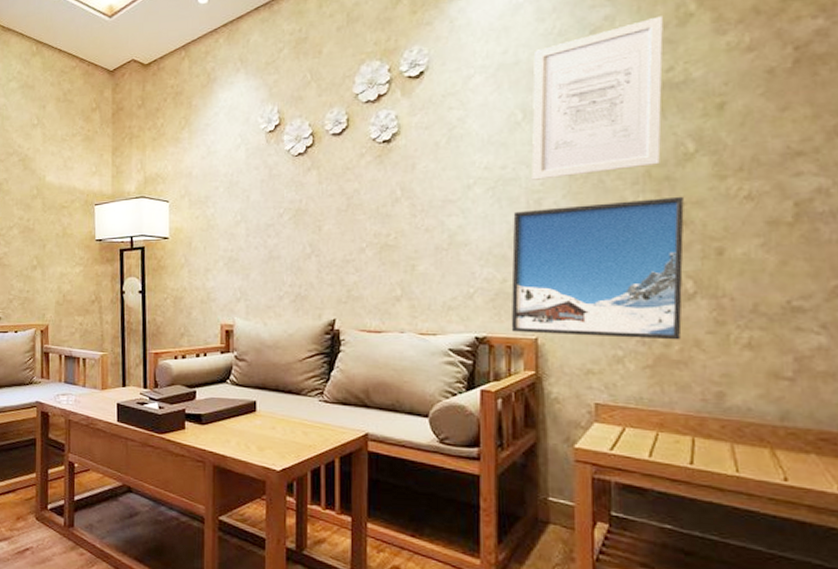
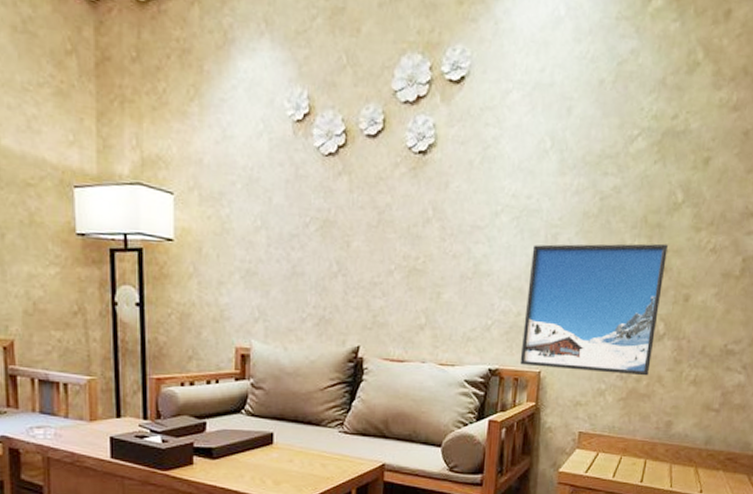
wall art: present [531,16,663,180] -> none [552,59,677,215]

